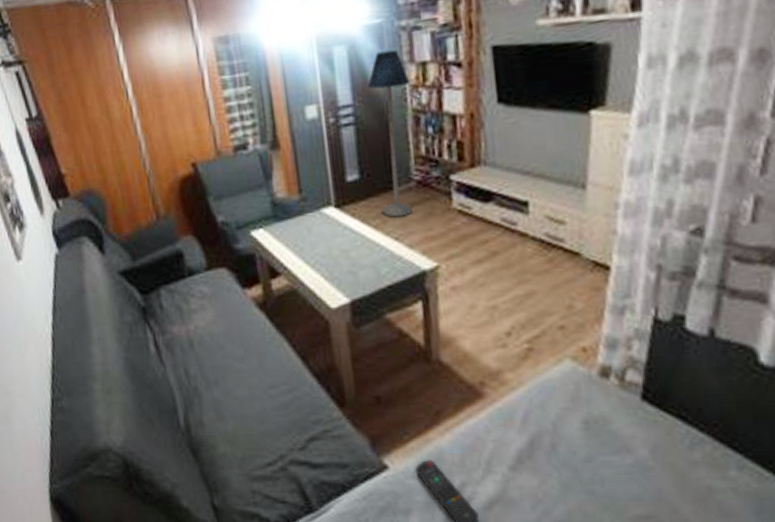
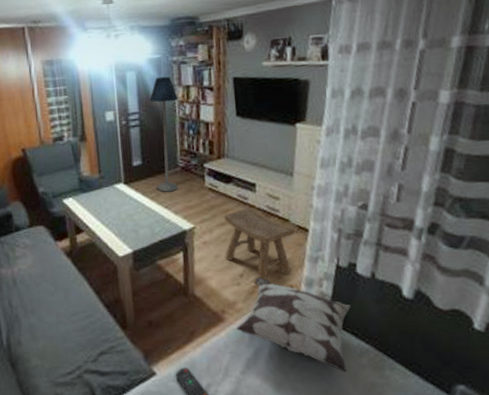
stool: none [481,235,590,347] -> present [224,207,295,285]
decorative pillow: none [502,336,676,472] -> present [236,277,351,373]

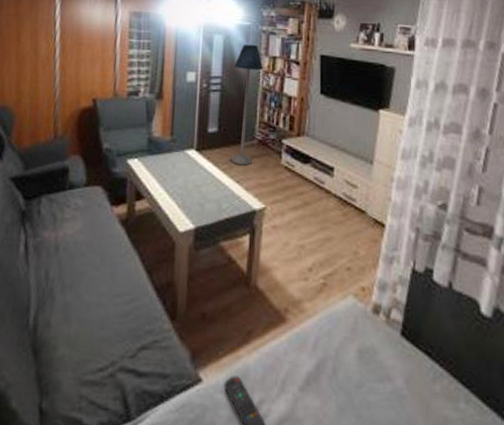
stool: present [224,207,295,285] -> none [294,192,371,283]
decorative pillow: present [236,277,351,373] -> none [299,273,425,401]

